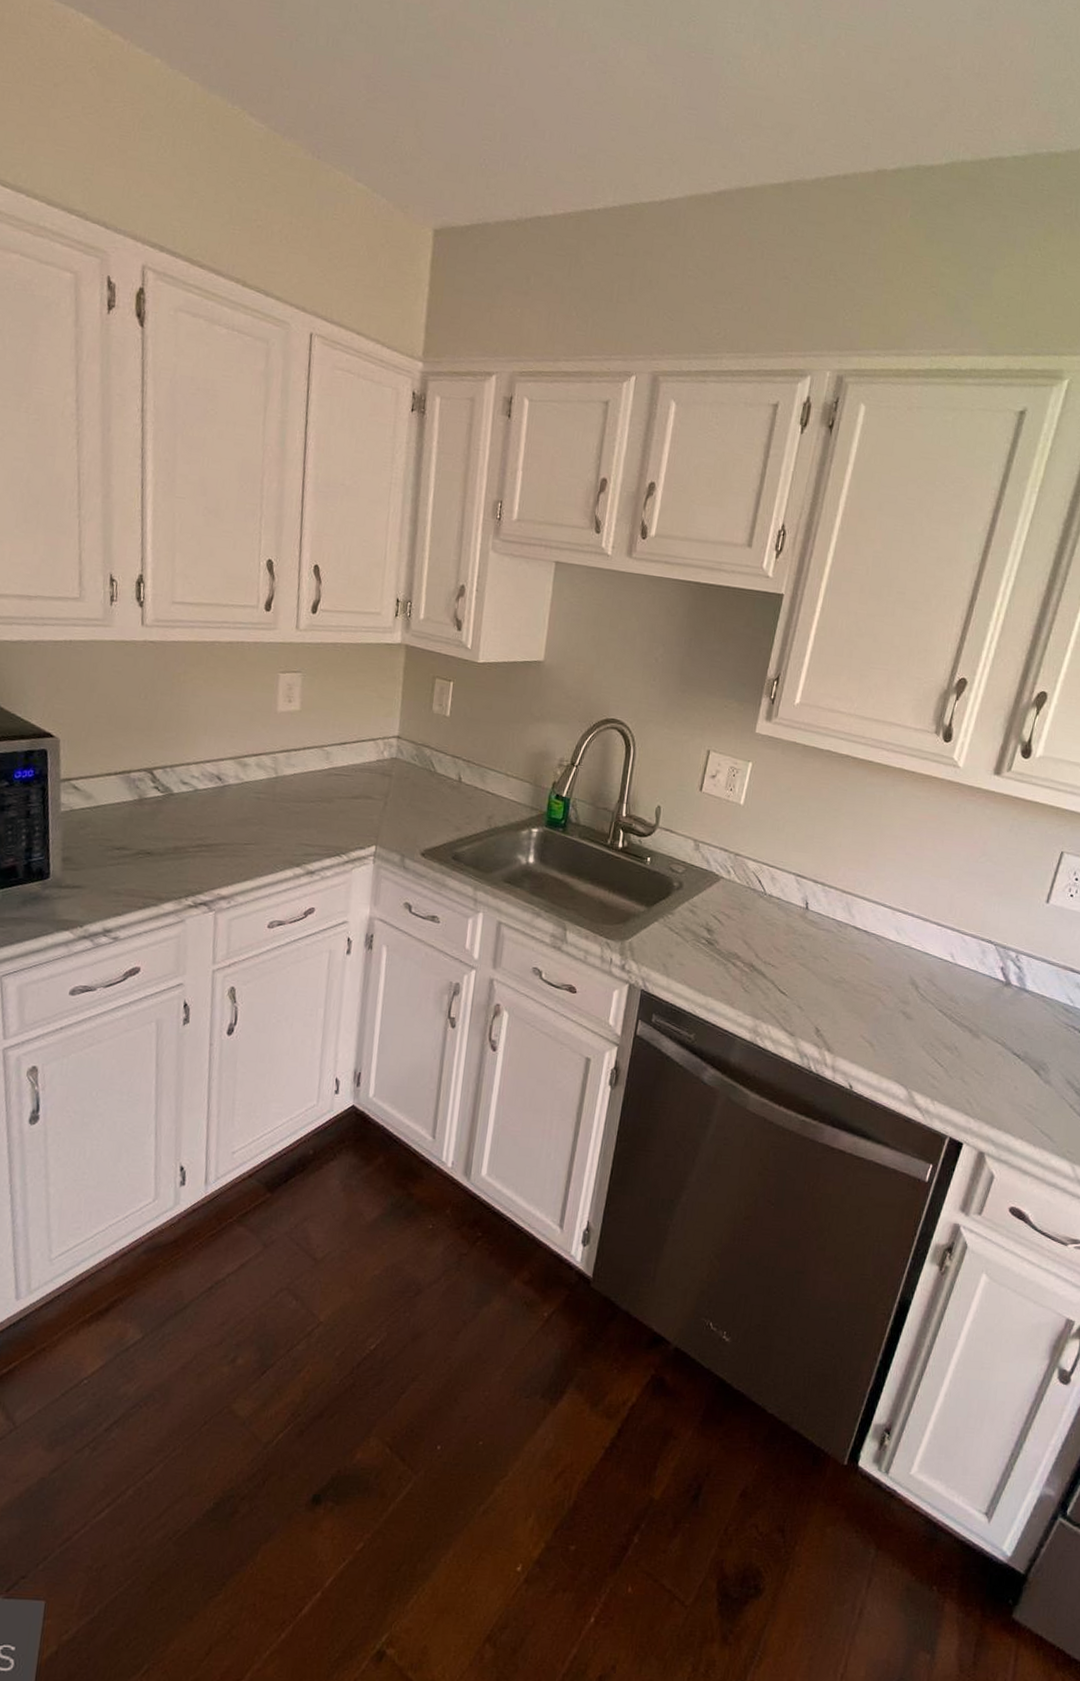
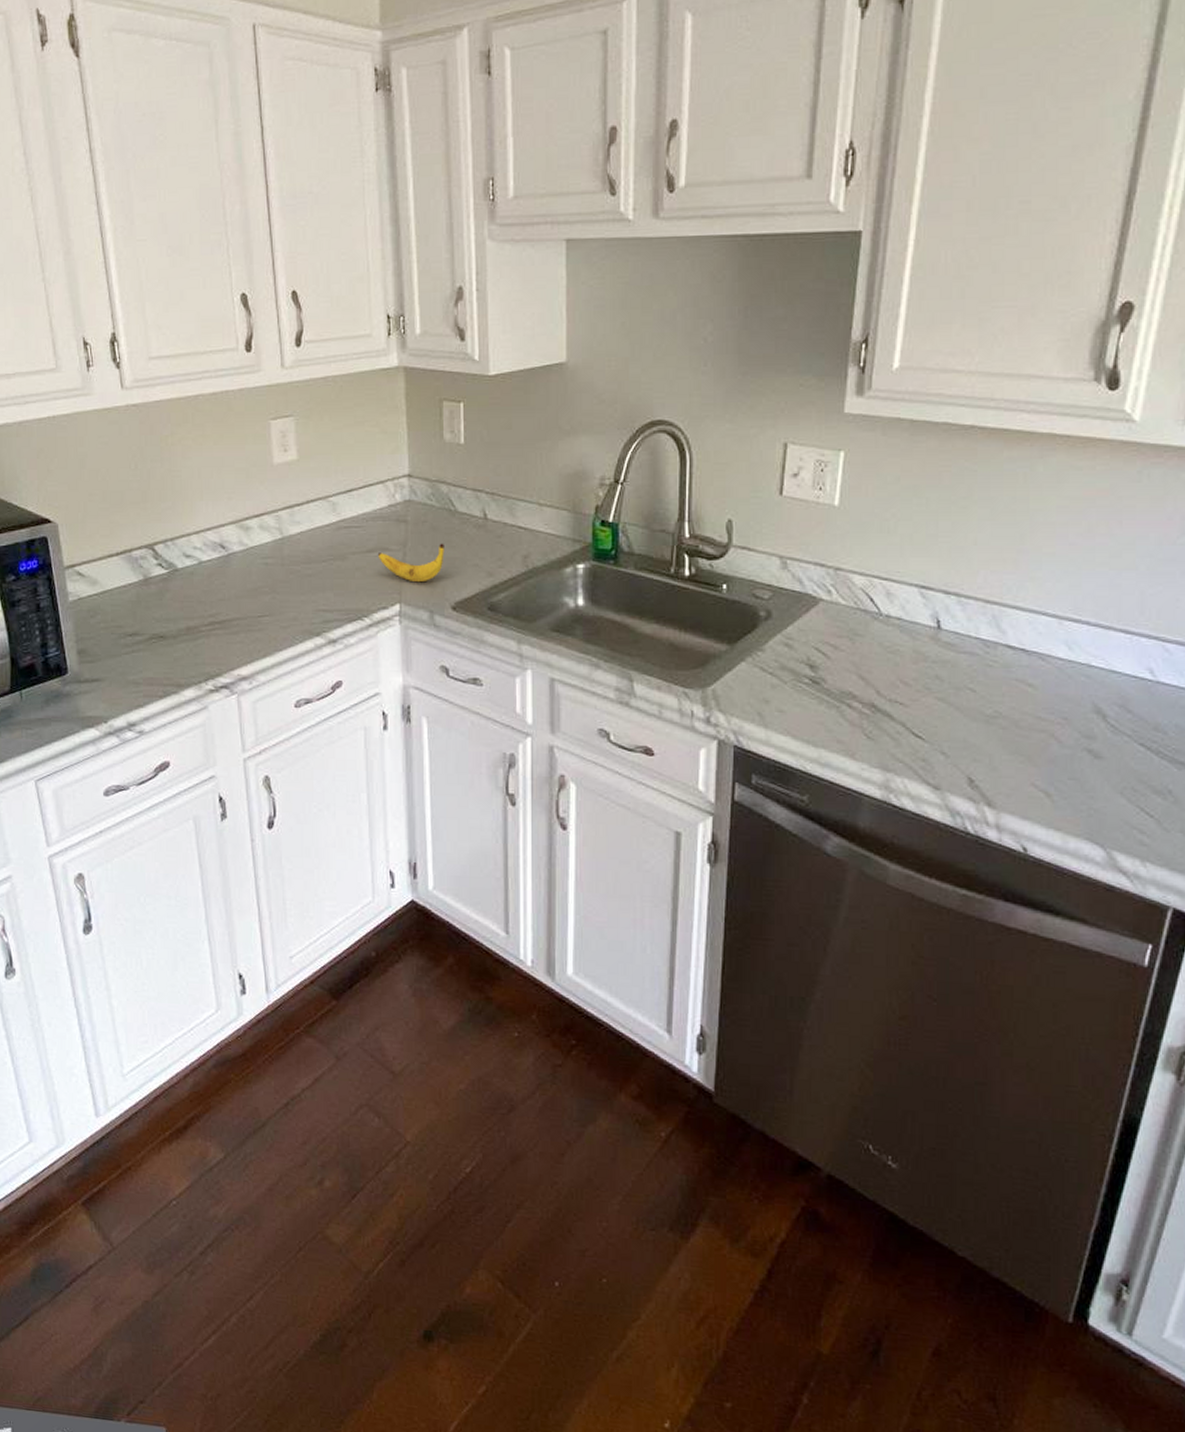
banana: none [361,798,422,830] -> present [377,543,444,583]

